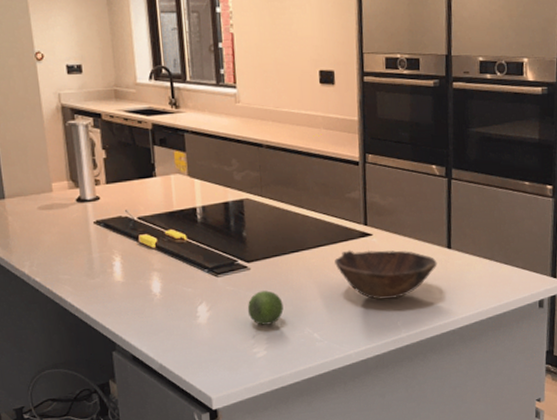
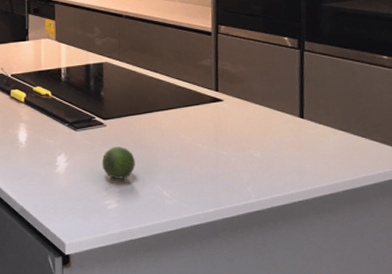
bowl: present [335,250,437,300] -> none [186,114,289,164]

